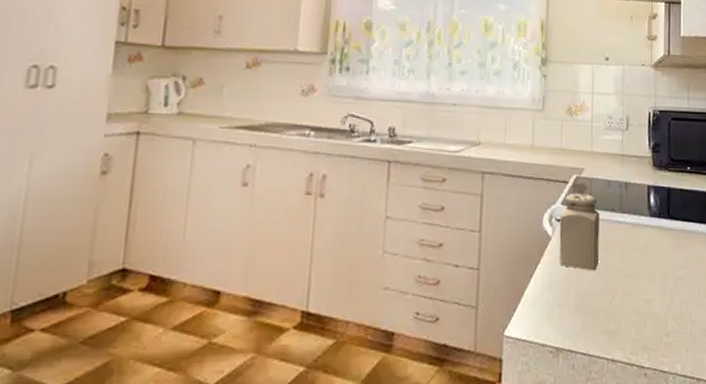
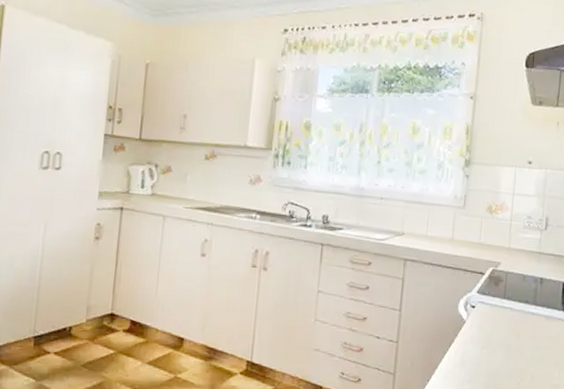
salt shaker: present [559,193,600,271] -> none [472,283,514,355]

